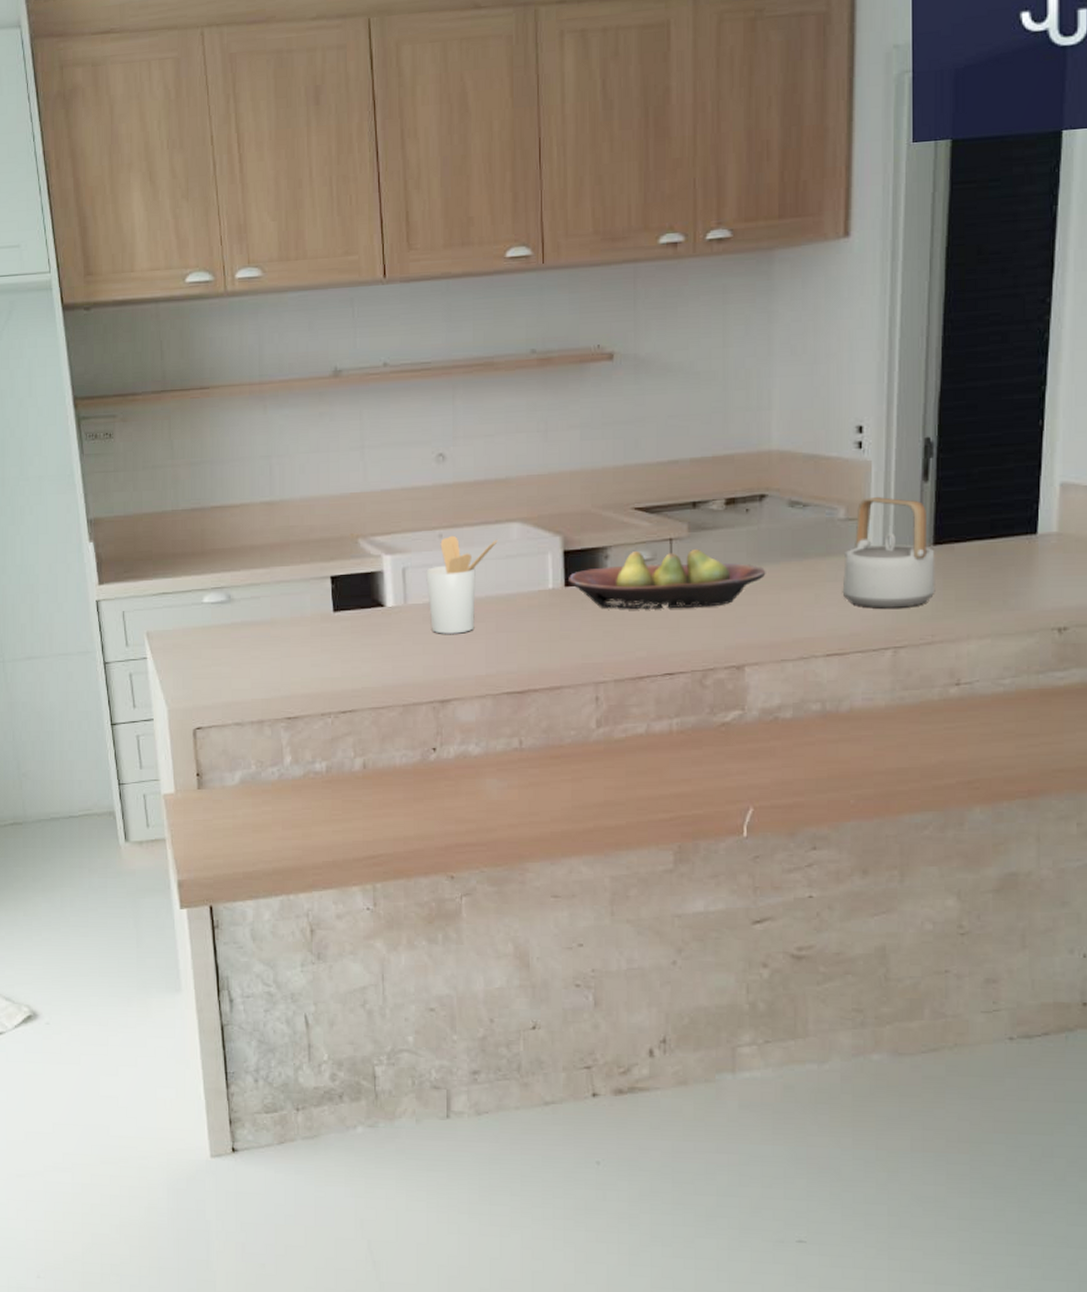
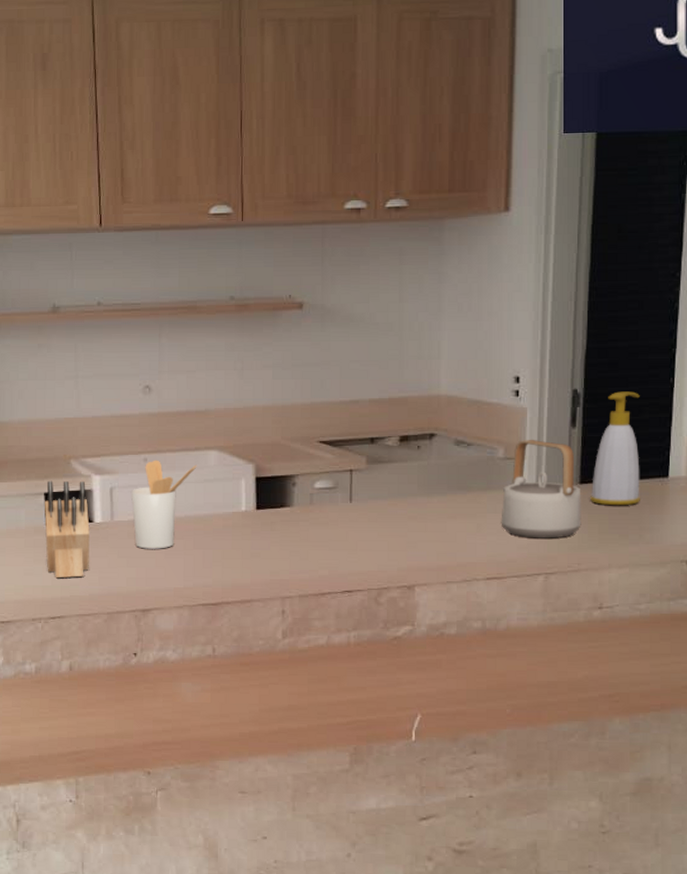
knife block: none [331,562,382,669] -> present [44,480,90,579]
fruit bowl: present [569,548,766,609] -> none [260,479,435,532]
soap bottle: none [946,437,1004,569] -> present [590,391,640,506]

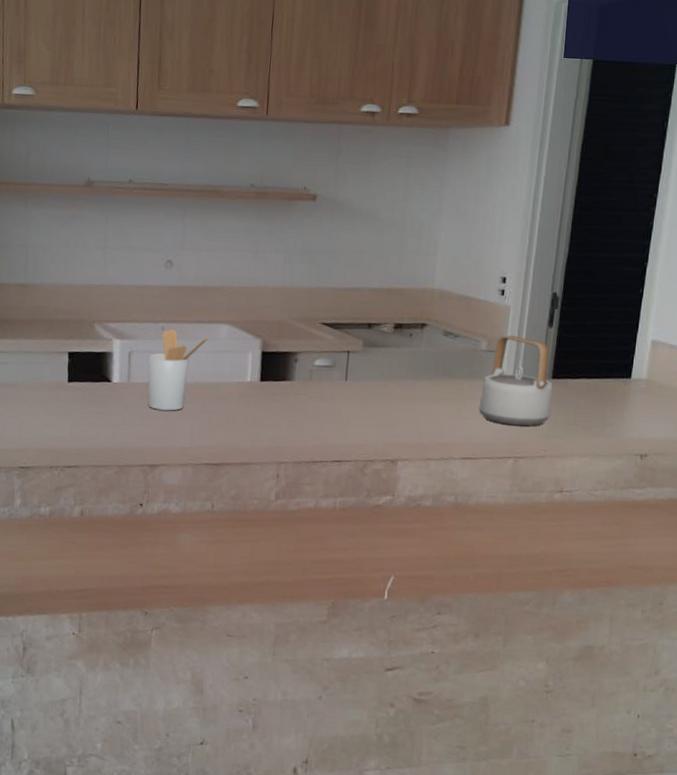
knife block: present [44,480,90,579] -> none [66,341,108,432]
soap bottle: present [590,391,640,506] -> none [560,297,612,402]

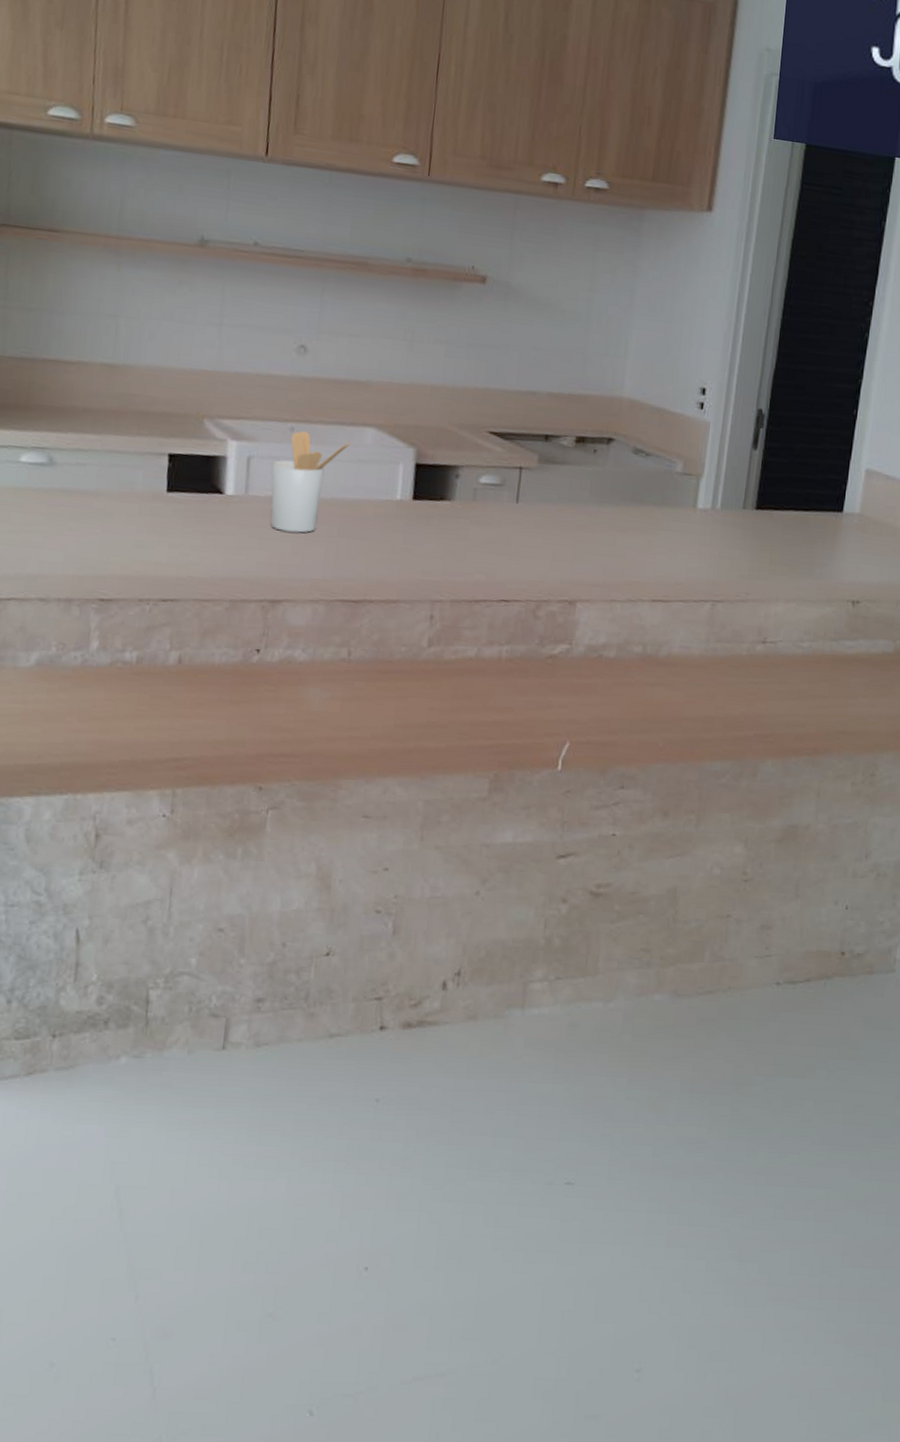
teapot: present [479,335,553,426] -> none [672,456,756,565]

